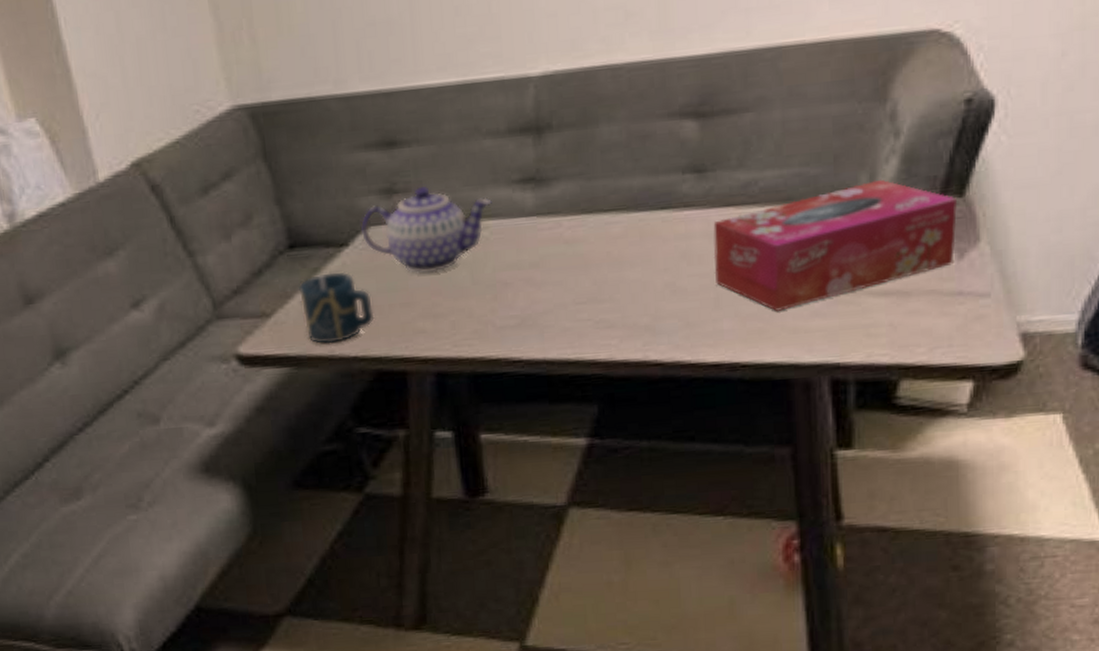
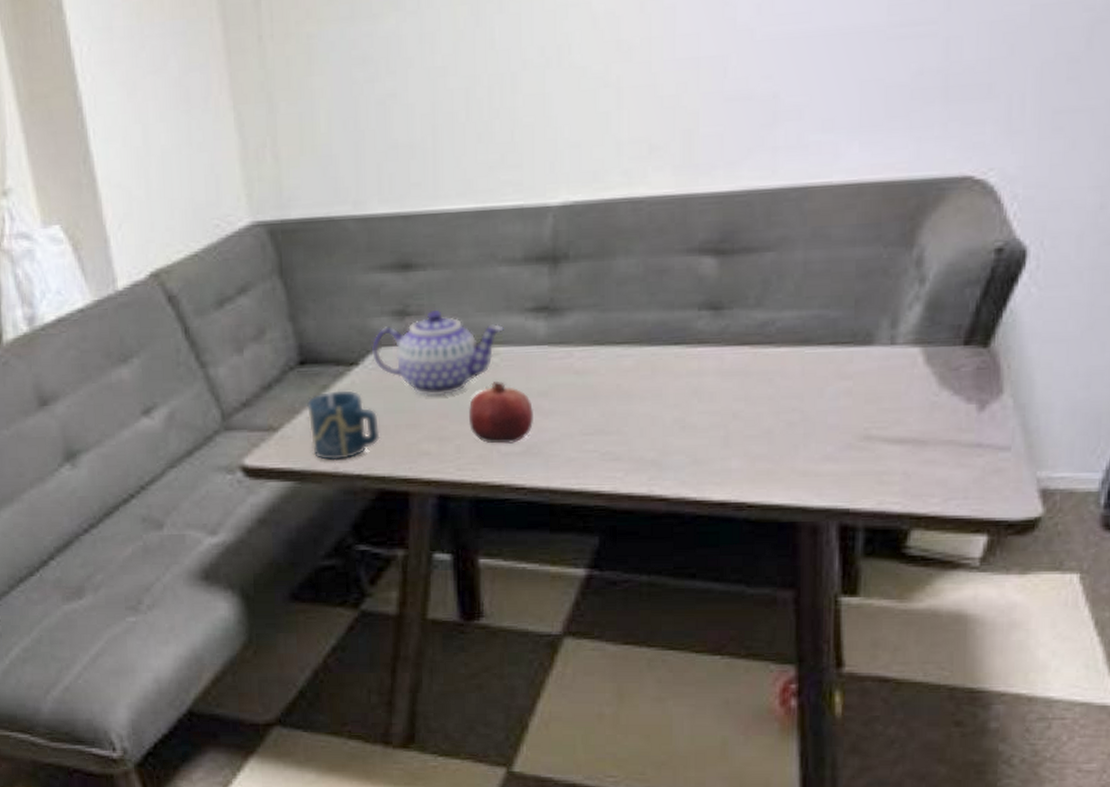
fruit: none [462,255,526,318] -> present [469,381,533,444]
tissue box: present [713,179,958,311] -> none [725,325,982,453]

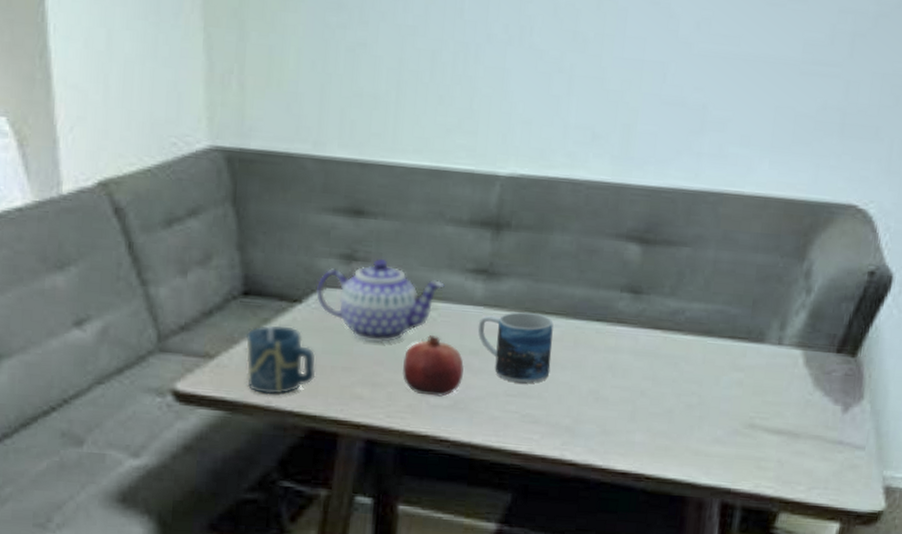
mug: none [544,345,628,419] -> present [477,312,554,383]

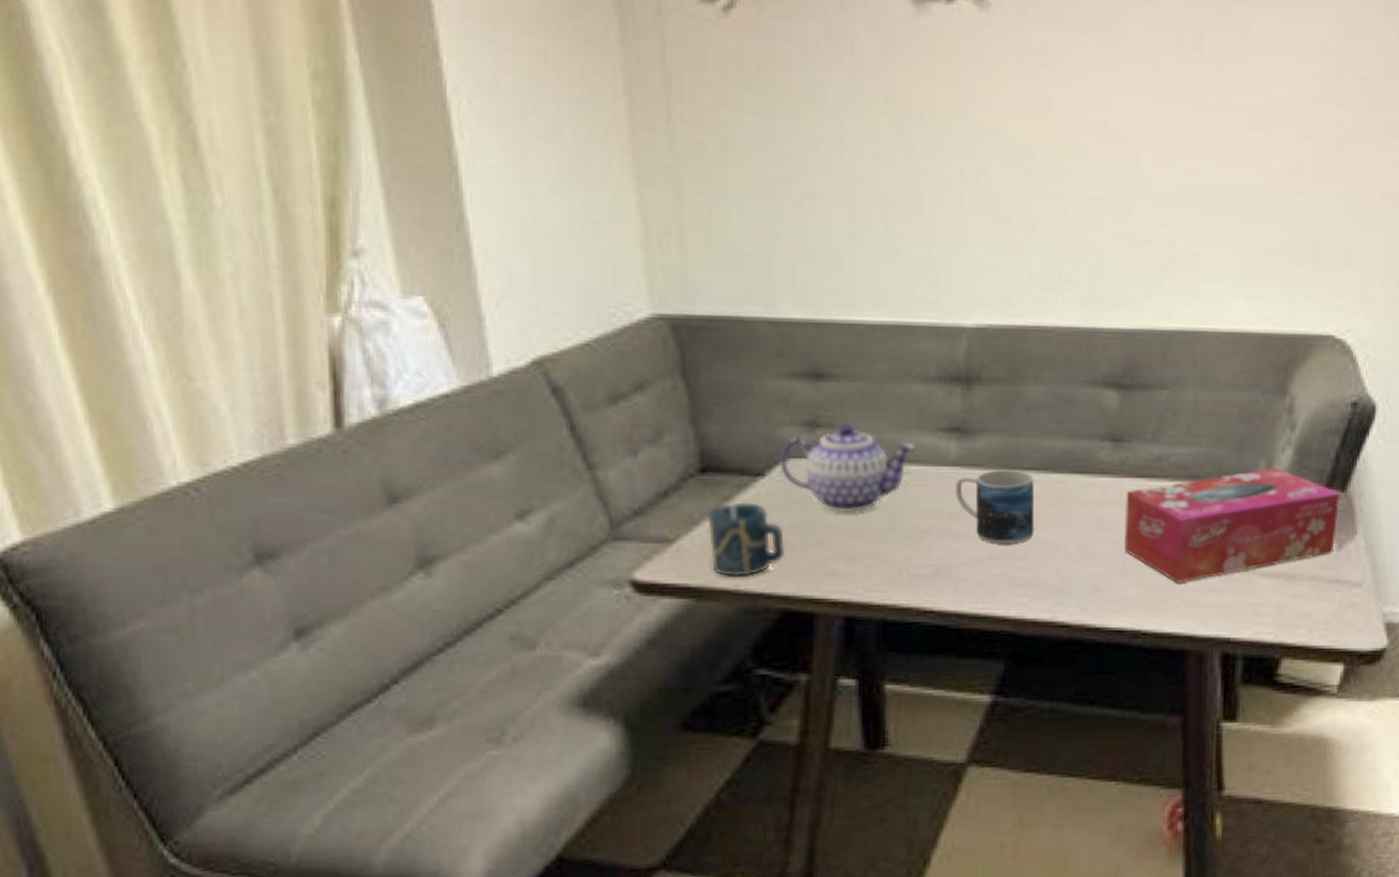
fruit: present [403,335,464,397] -> none [879,501,943,565]
tissue box: none [635,328,850,433] -> present [1123,467,1340,583]

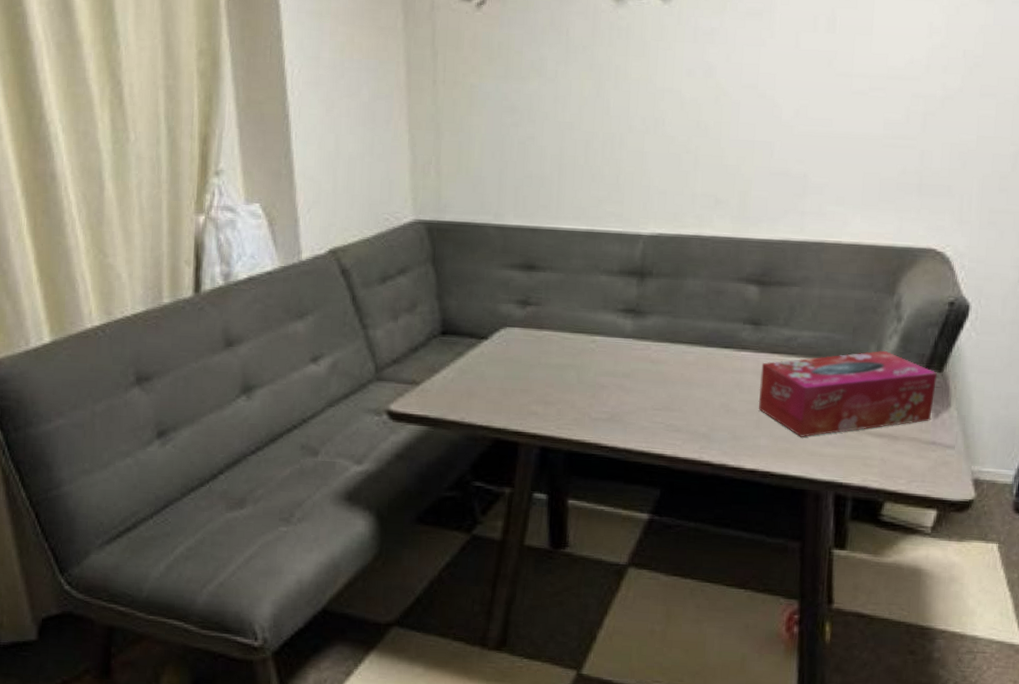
cup: present [706,501,786,578] -> none [444,357,500,413]
teapot: present [780,422,916,513] -> none [499,302,601,370]
mug: present [955,470,1035,543] -> none [628,342,690,399]

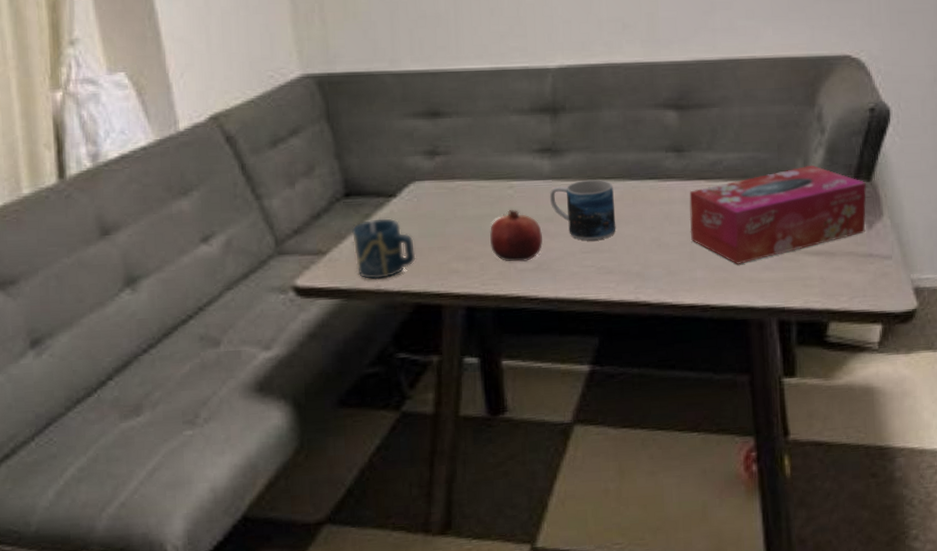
cup: none [444,357,500,413] -> present [351,217,416,280]
fruit: none [569,363,618,411] -> present [490,210,542,262]
mug: none [628,342,690,399] -> present [549,180,616,240]

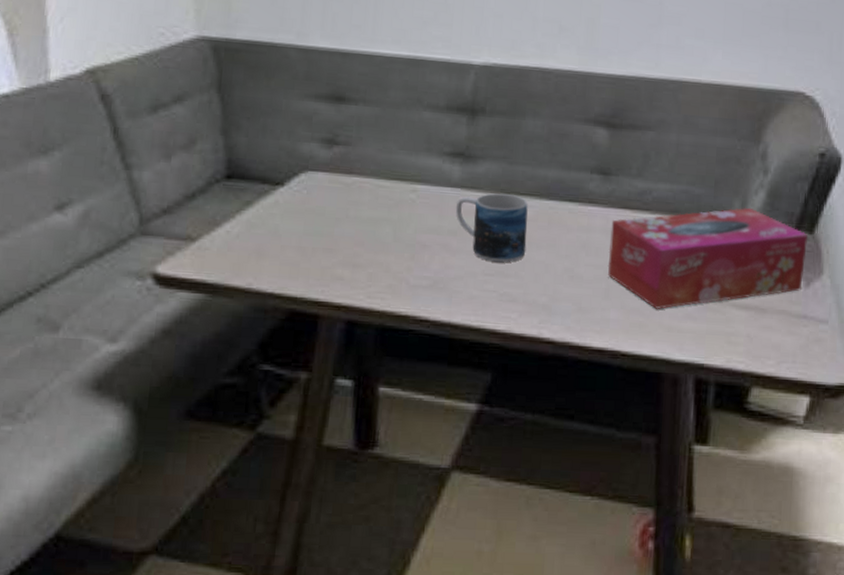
cup: present [351,217,416,280] -> none [227,207,298,277]
fruit: present [490,210,542,262] -> none [383,216,442,277]

